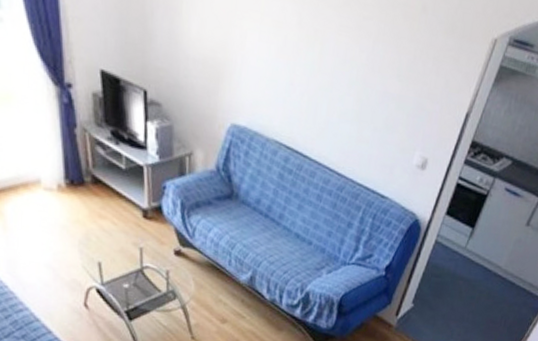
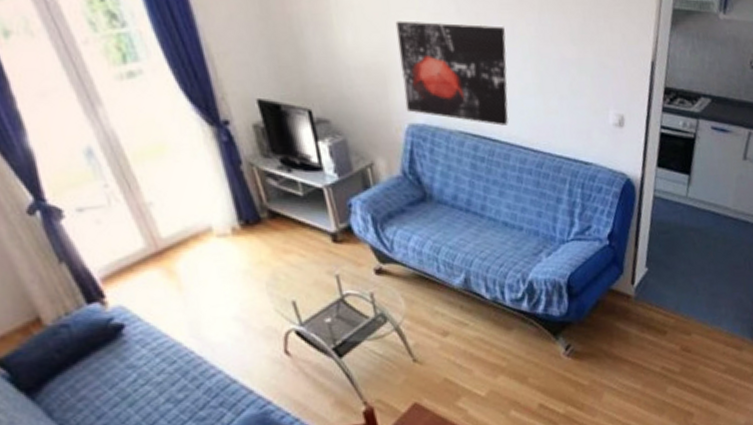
wall art: none [232,21,338,145] -> present [395,20,509,126]

